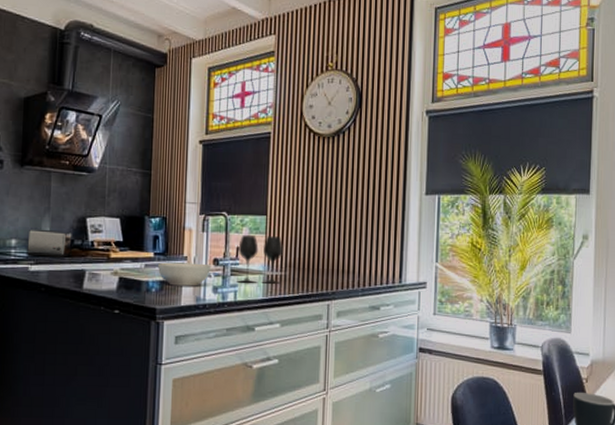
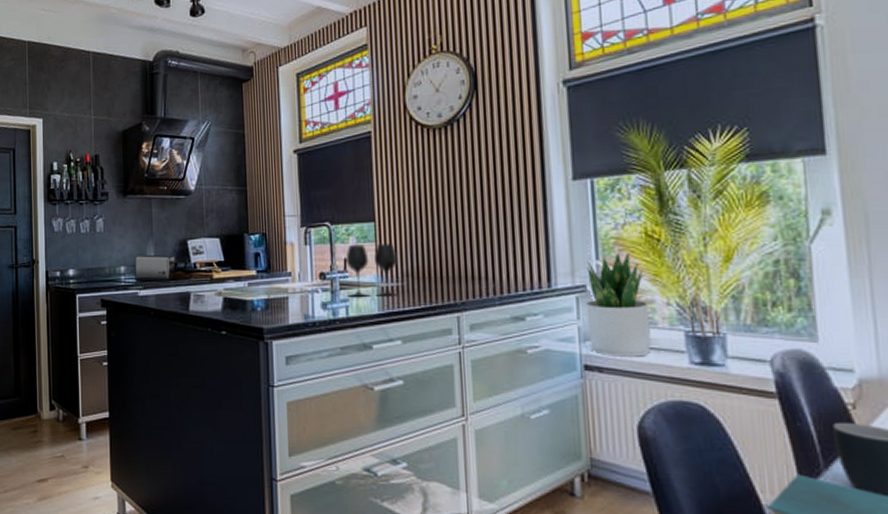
bowl: present [157,262,212,286] -> none [260,278,318,304]
planter: none [424,258,468,342] -> present [584,253,651,357]

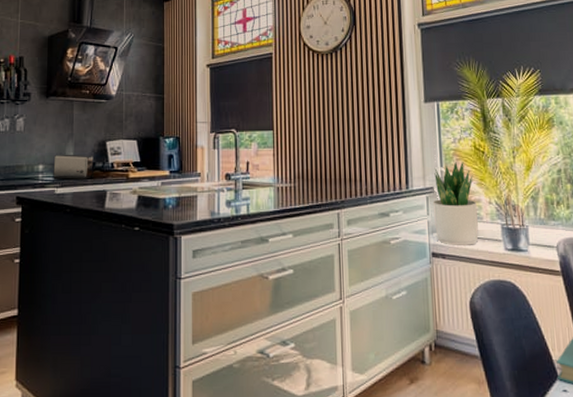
wine glass: present [346,244,399,298] -> none [248,150,292,196]

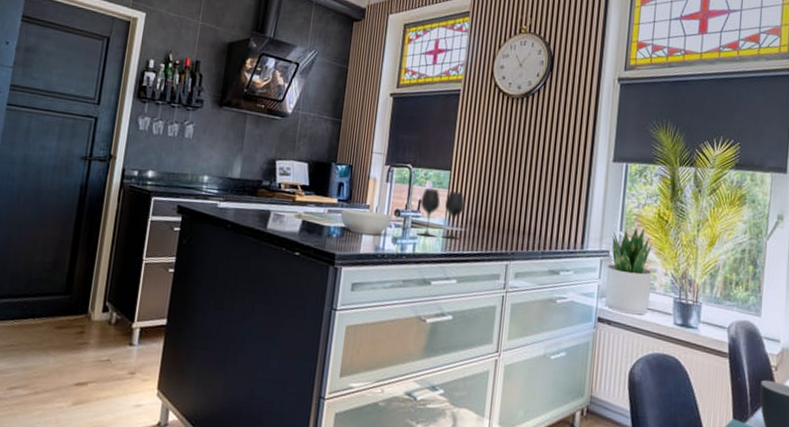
toaster: present [53,154,94,181] -> none [217,167,262,198]
bowl: none [173,179,224,202] -> present [340,209,393,235]
wine glass: none [248,150,292,196] -> present [417,188,465,241]

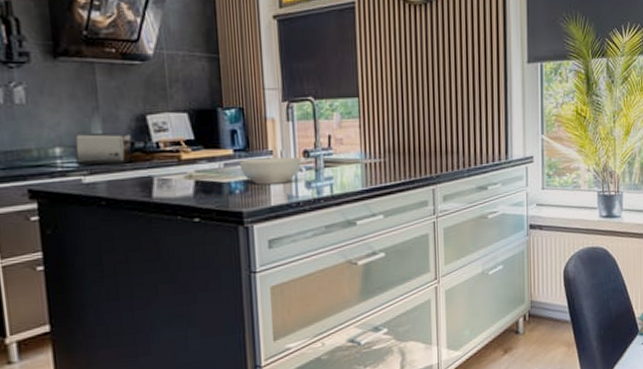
toaster: none [217,167,262,198] -> present [74,132,132,166]
wine glass: present [417,188,465,241] -> none [330,120,381,175]
planter: present [605,228,653,315] -> none [532,128,576,216]

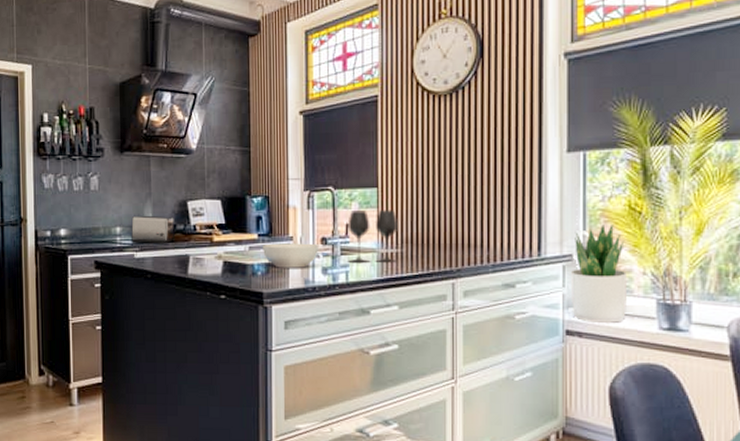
wine glass: none [330,120,381,175] -> present [348,210,398,264]
planter: none [532,128,576,216] -> present [570,224,626,323]

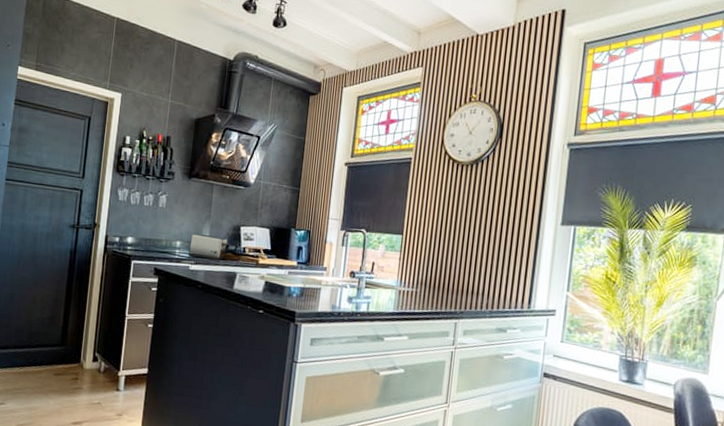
bowl: present [262,243,320,268] -> none [299,271,348,295]
wine glass: present [348,210,398,264] -> none [370,252,416,300]
planter: present [570,224,626,323] -> none [551,288,600,372]

